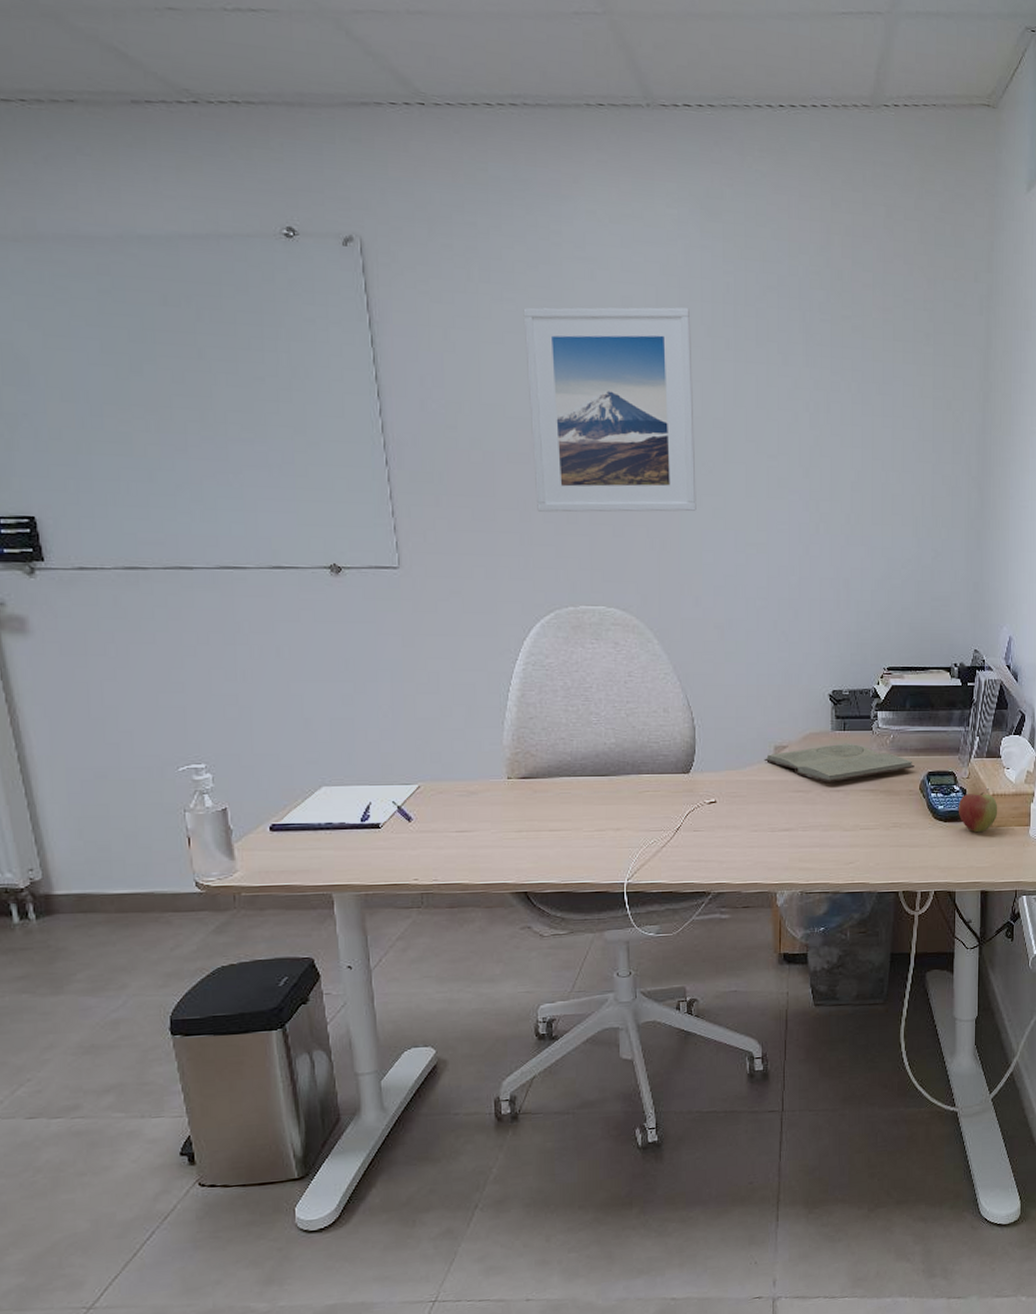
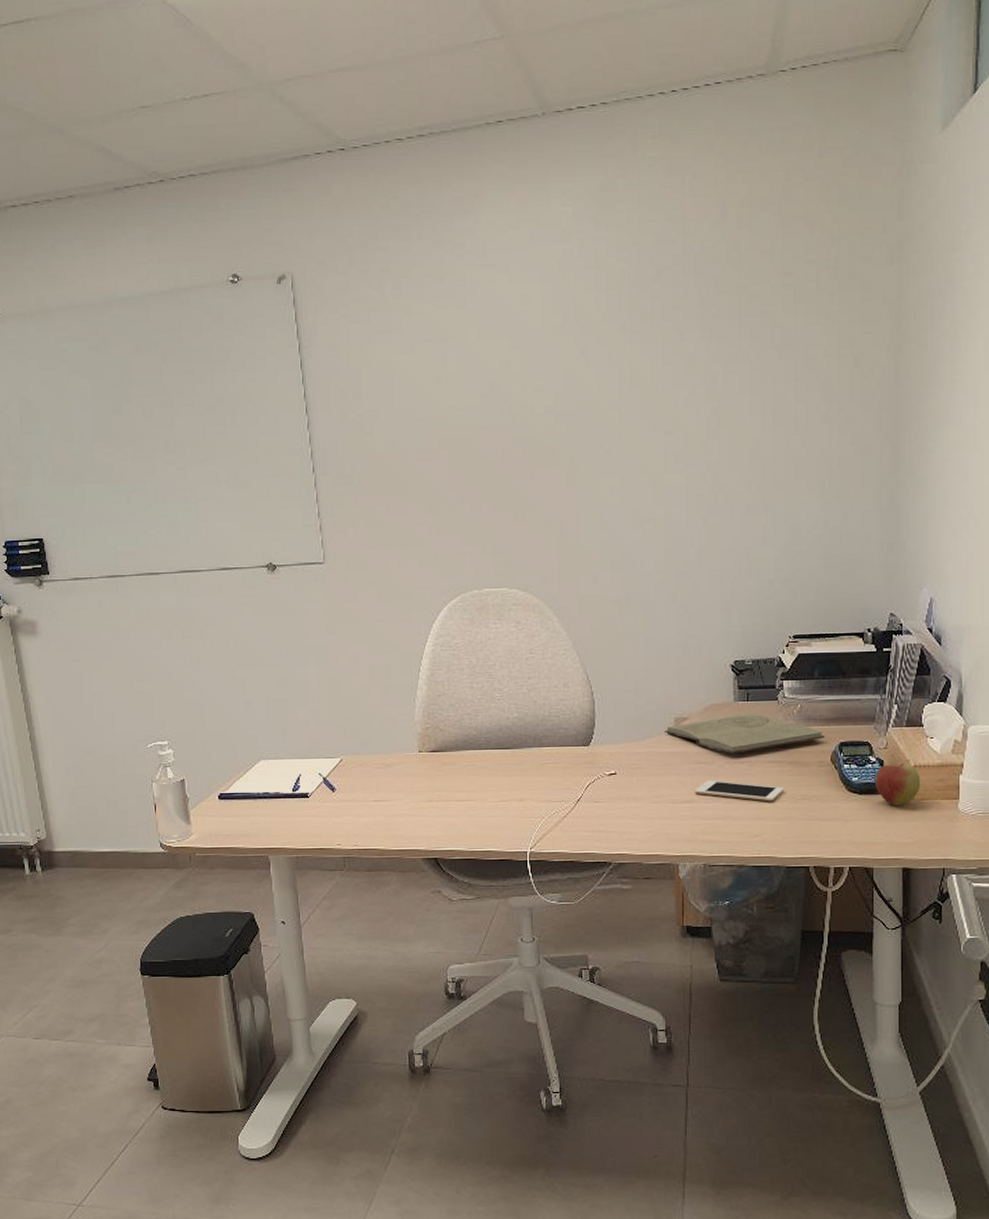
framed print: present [523,307,696,513] -> none [430,299,594,503]
cell phone: none [794,809,877,830] -> present [695,780,784,802]

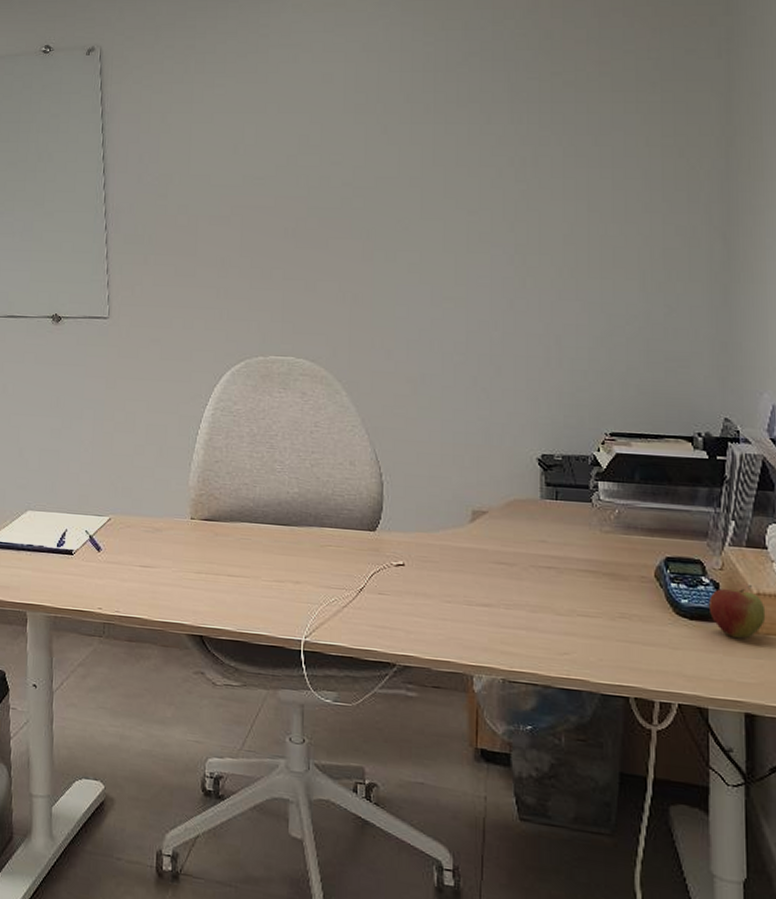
book: present [664,713,825,754] -> none [459,513,647,557]
cell phone: present [695,780,784,802] -> none [494,584,599,617]

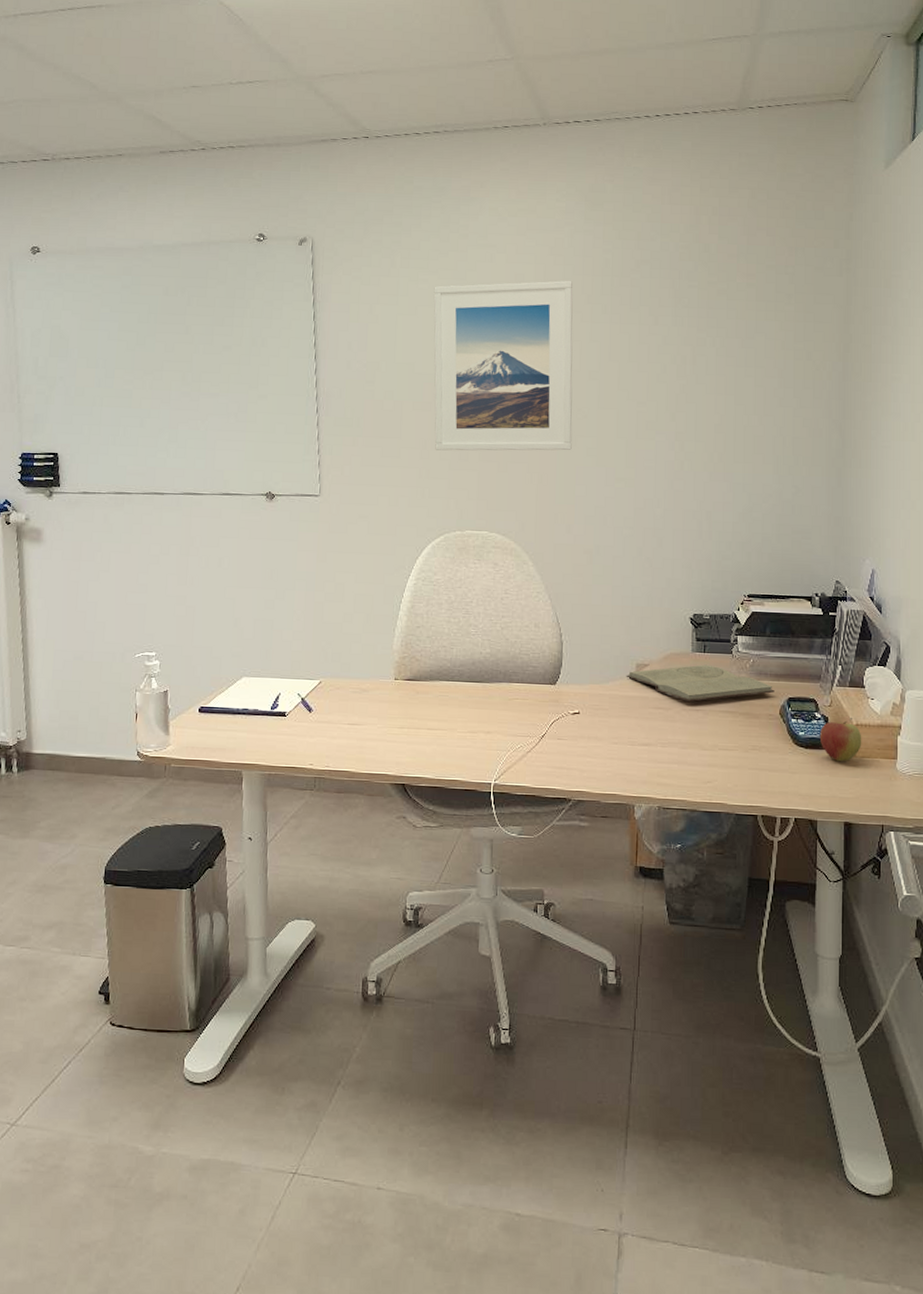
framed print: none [231,79,391,269] -> present [433,280,573,451]
book: none [459,513,647,557] -> present [626,664,774,702]

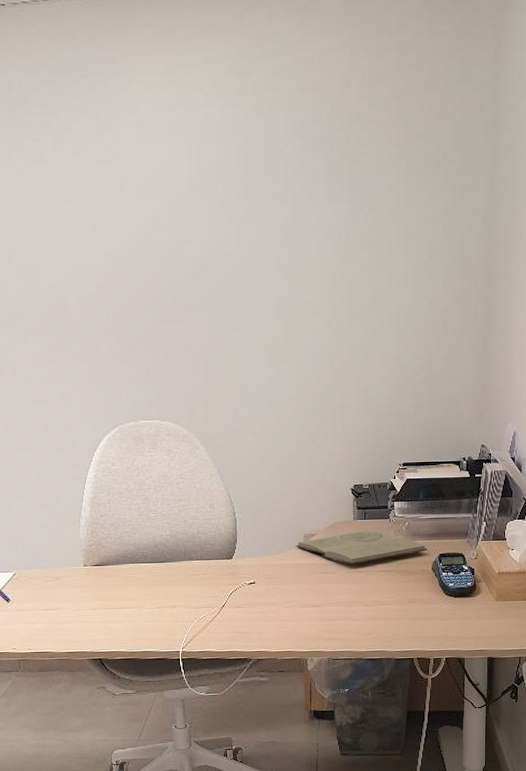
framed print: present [433,280,573,451] -> none [88,159,235,343]
apple: present [819,718,862,762] -> none [466,568,503,607]

